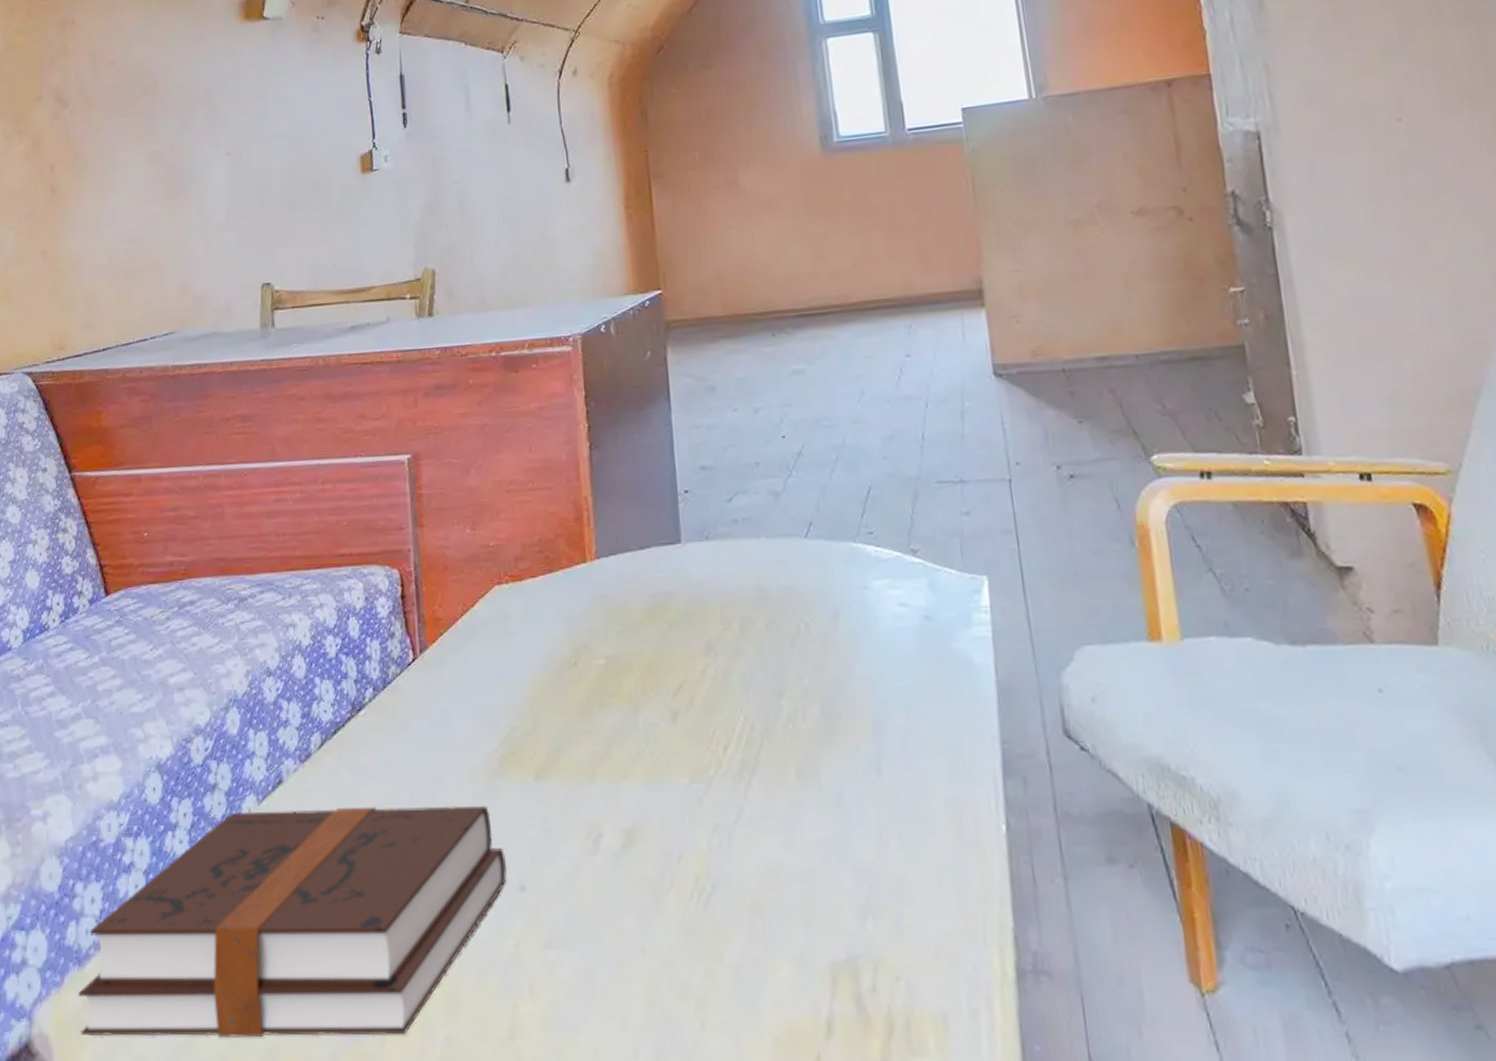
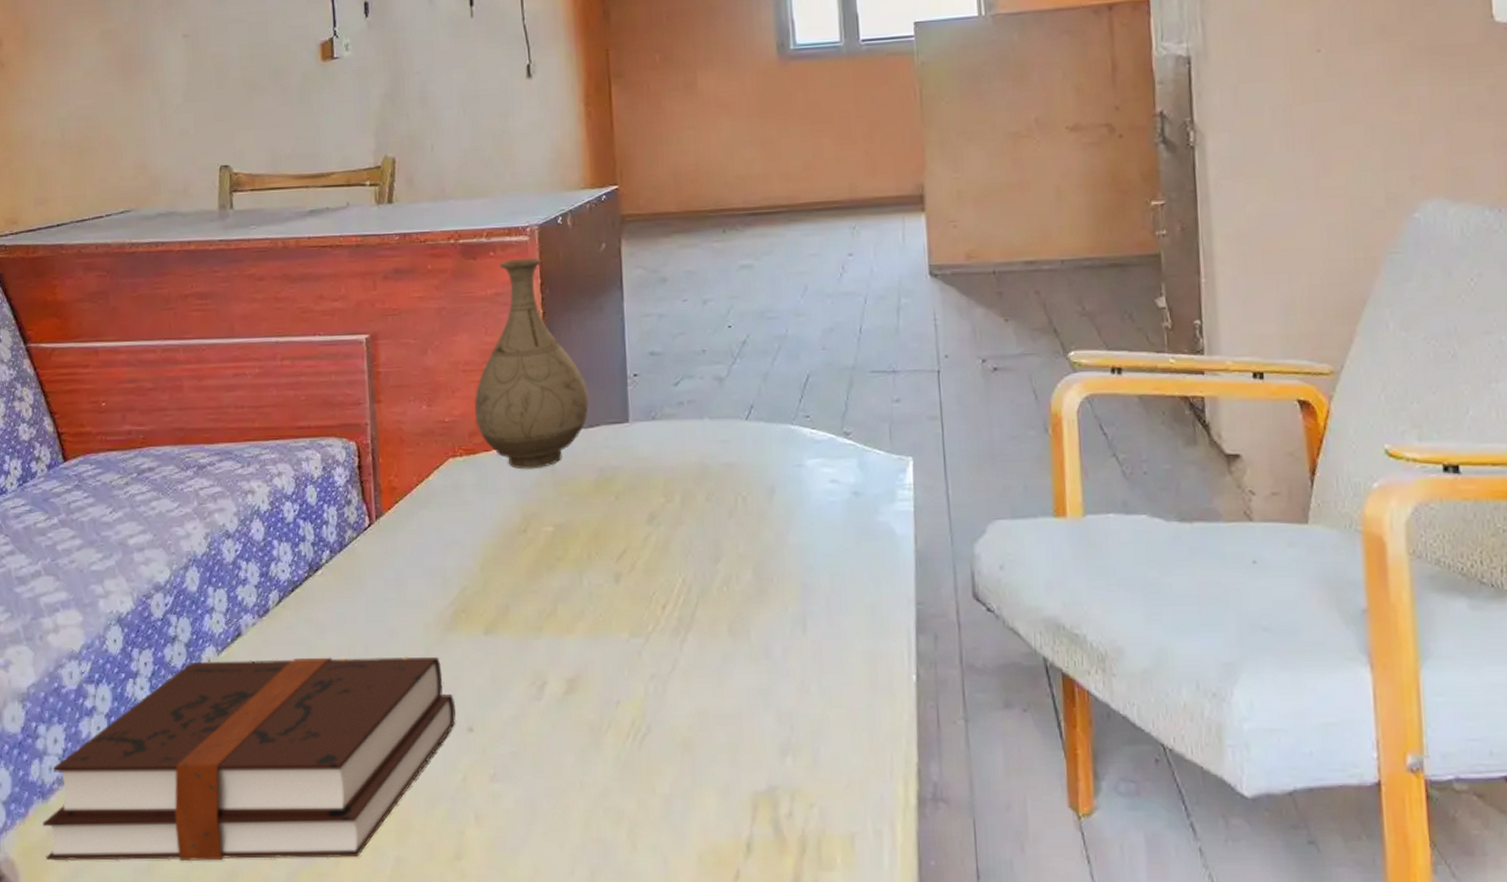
vase: none [519,368,639,597] -> present [474,257,590,470]

